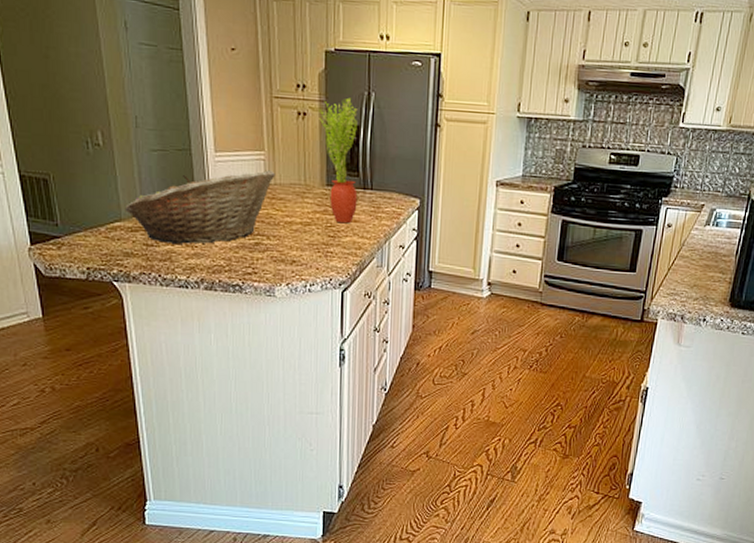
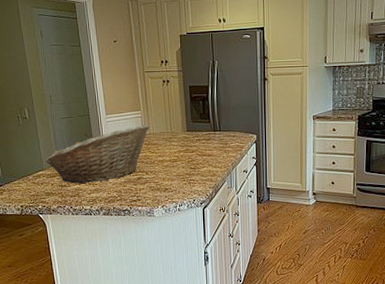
potted plant: present [319,97,358,224] -> none [178,66,210,158]

